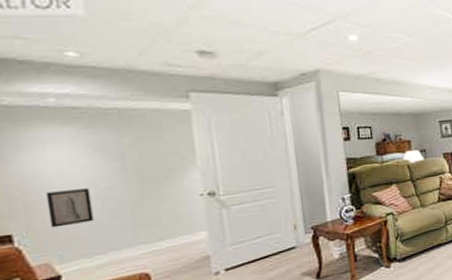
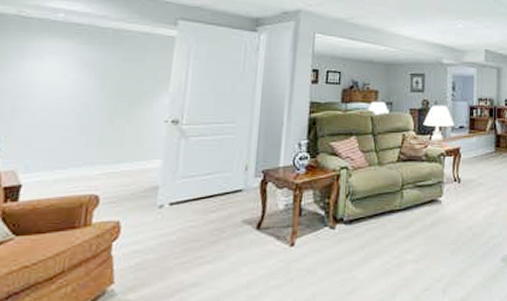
wall art: present [45,188,94,228] -> none [27,101,70,136]

